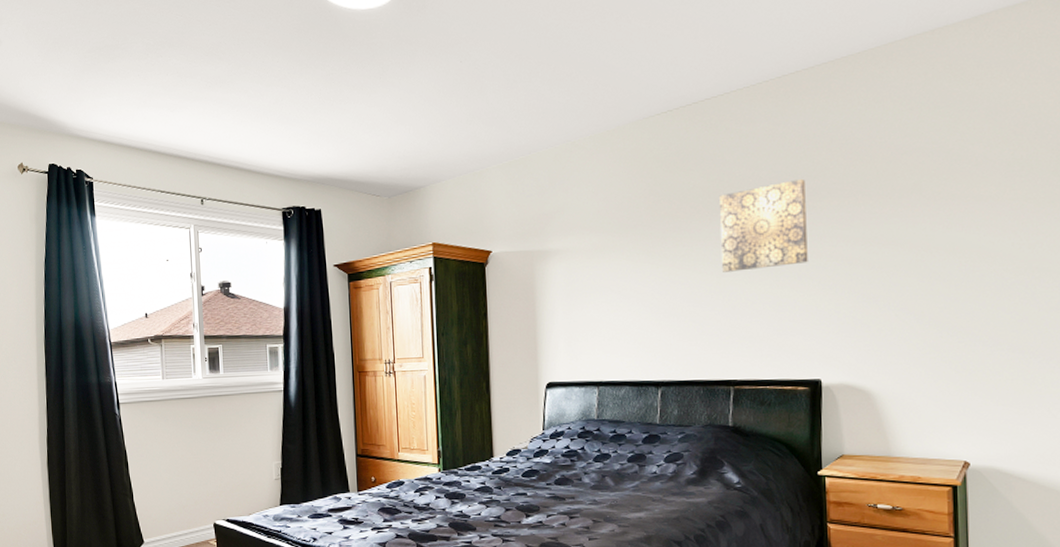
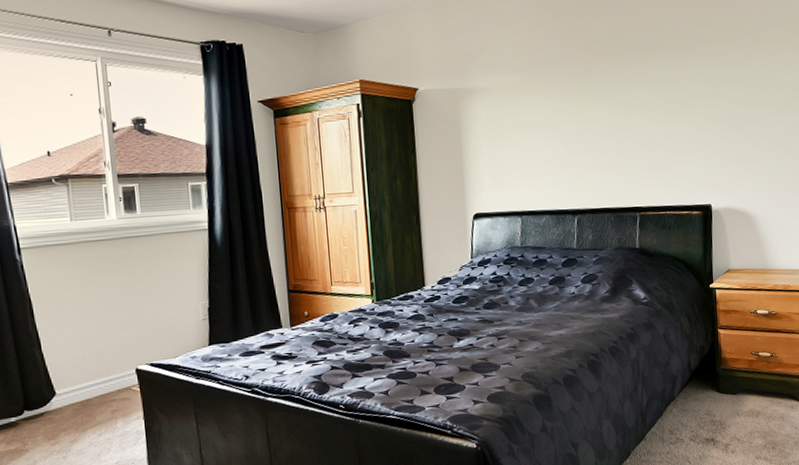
wall art: present [720,178,808,272] -> none [625,27,699,110]

